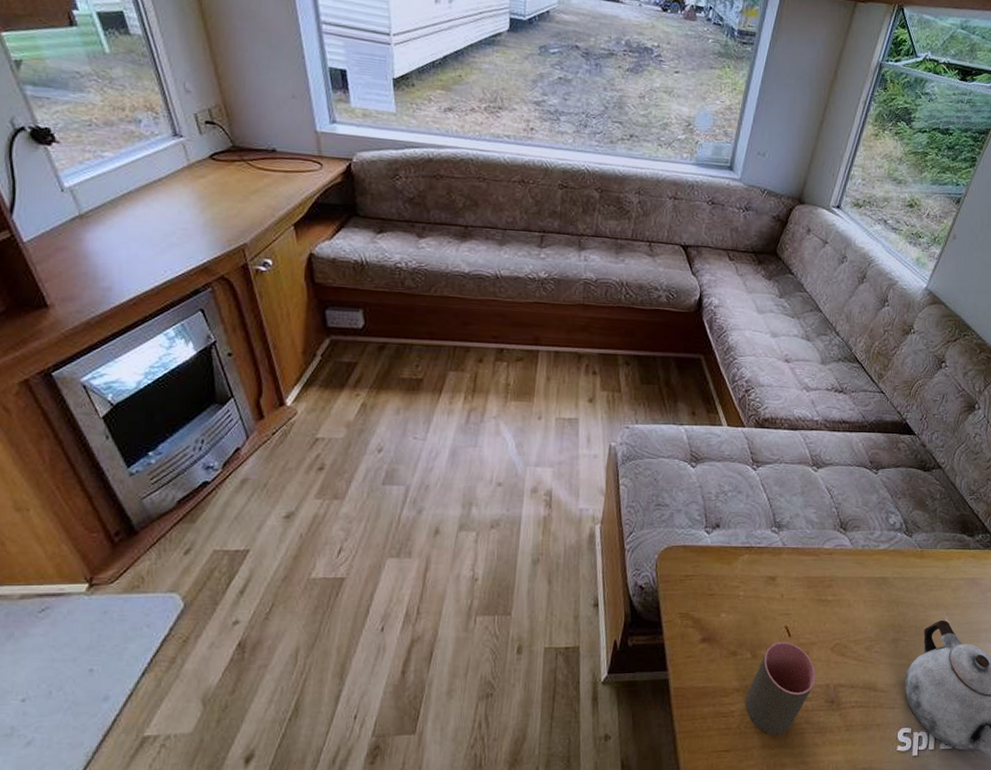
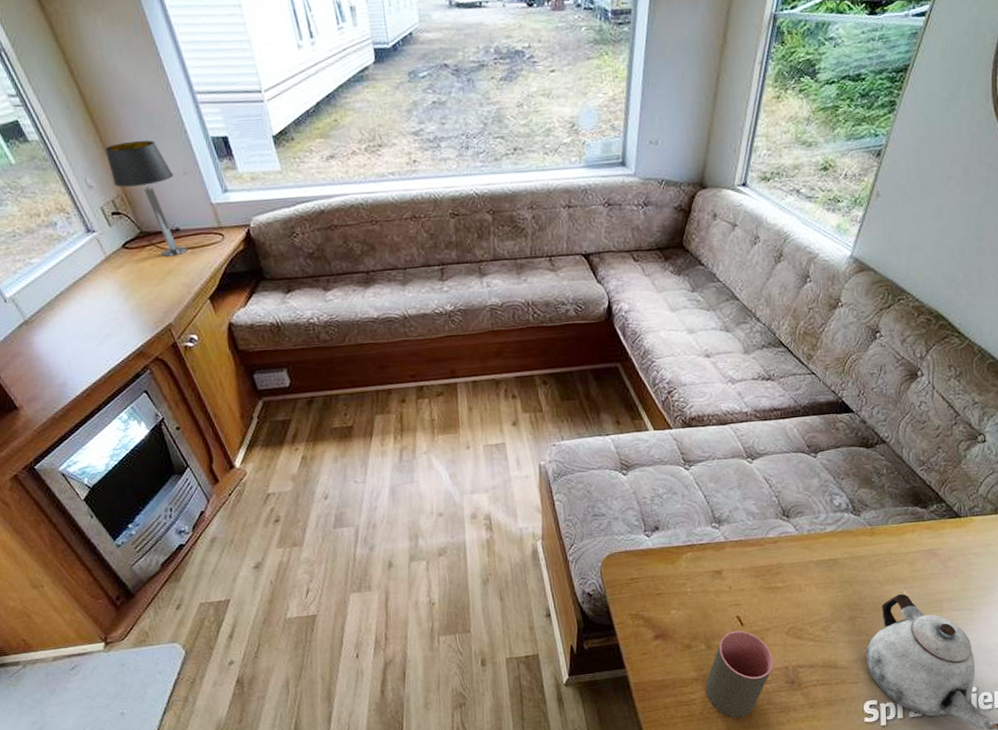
table lamp: none [212,54,282,176] -> present [105,140,188,257]

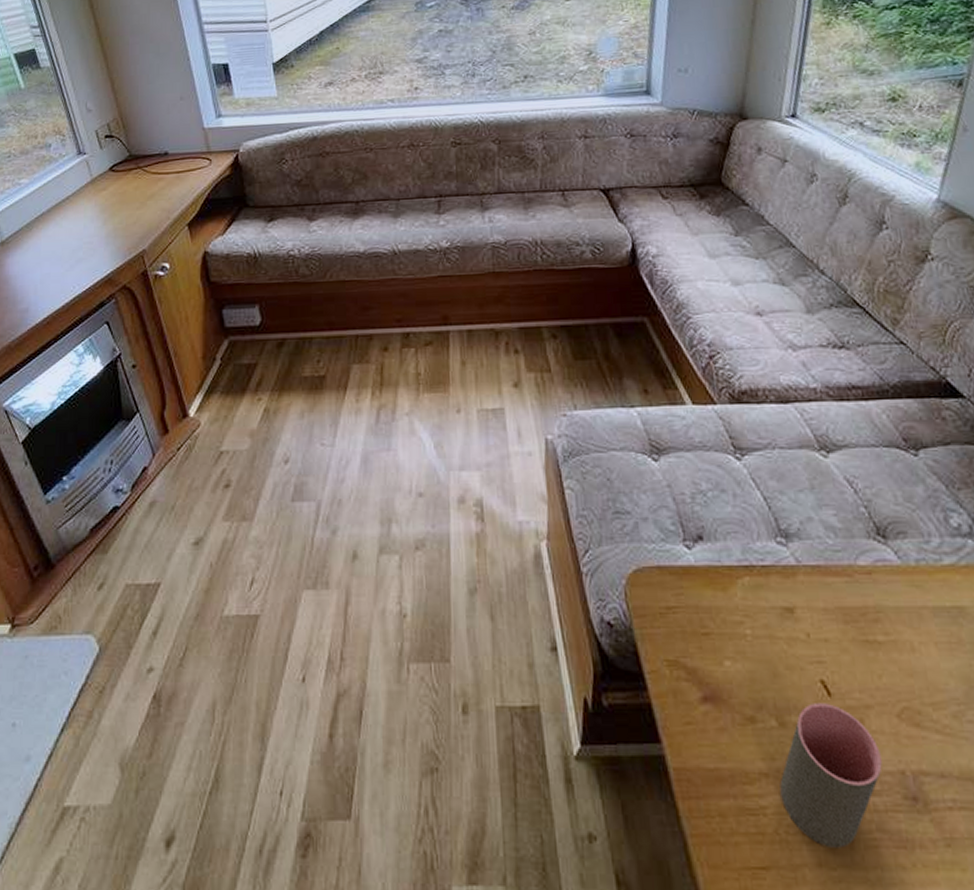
table lamp: present [105,140,188,257] -> none [109,67,174,181]

